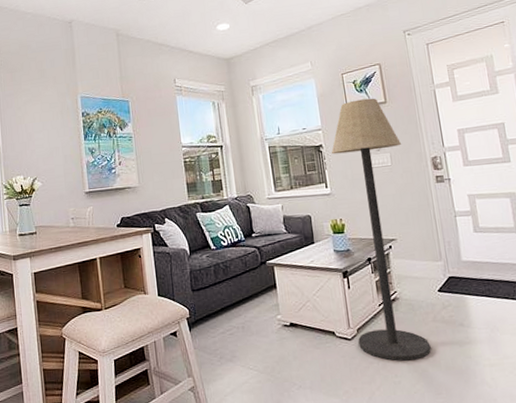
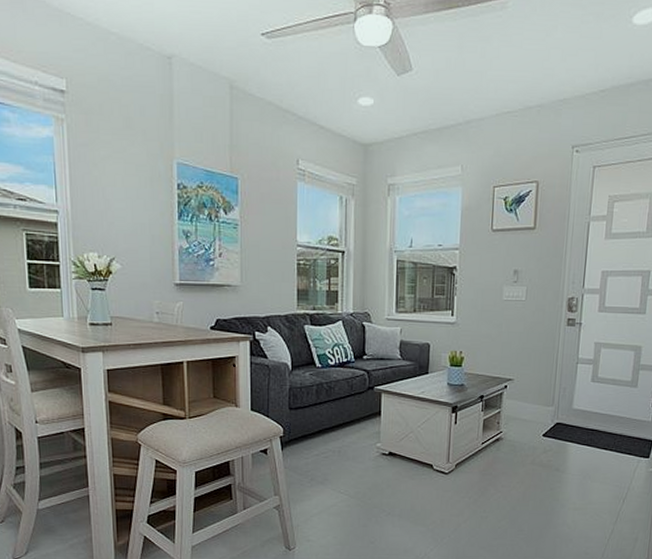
floor lamp: present [331,98,431,361] -> none [454,220,541,498]

